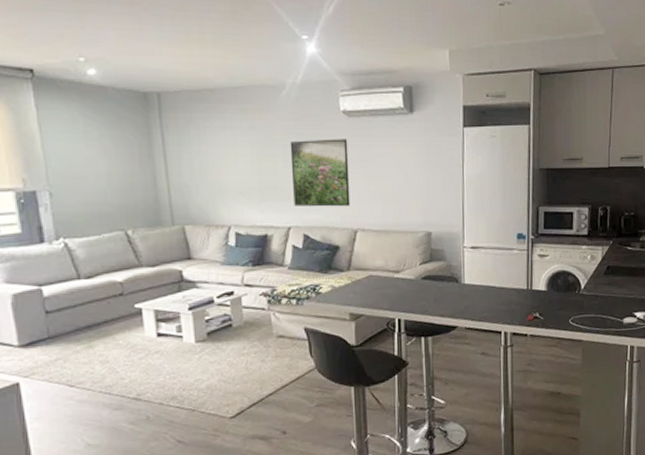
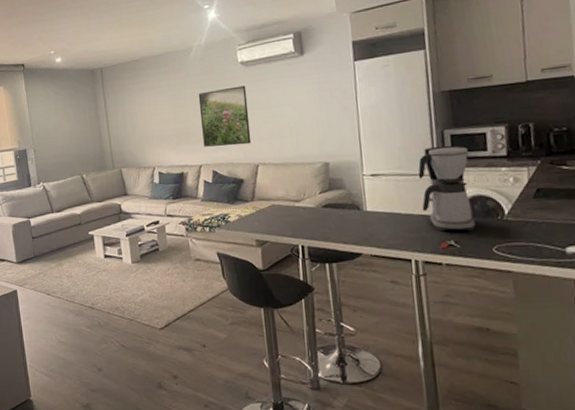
coffee maker: none [513,222,558,305] -> present [418,145,476,232]

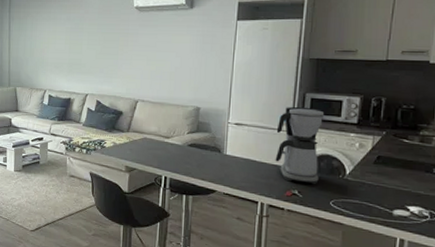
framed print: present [198,85,252,147] -> none [92,28,137,81]

